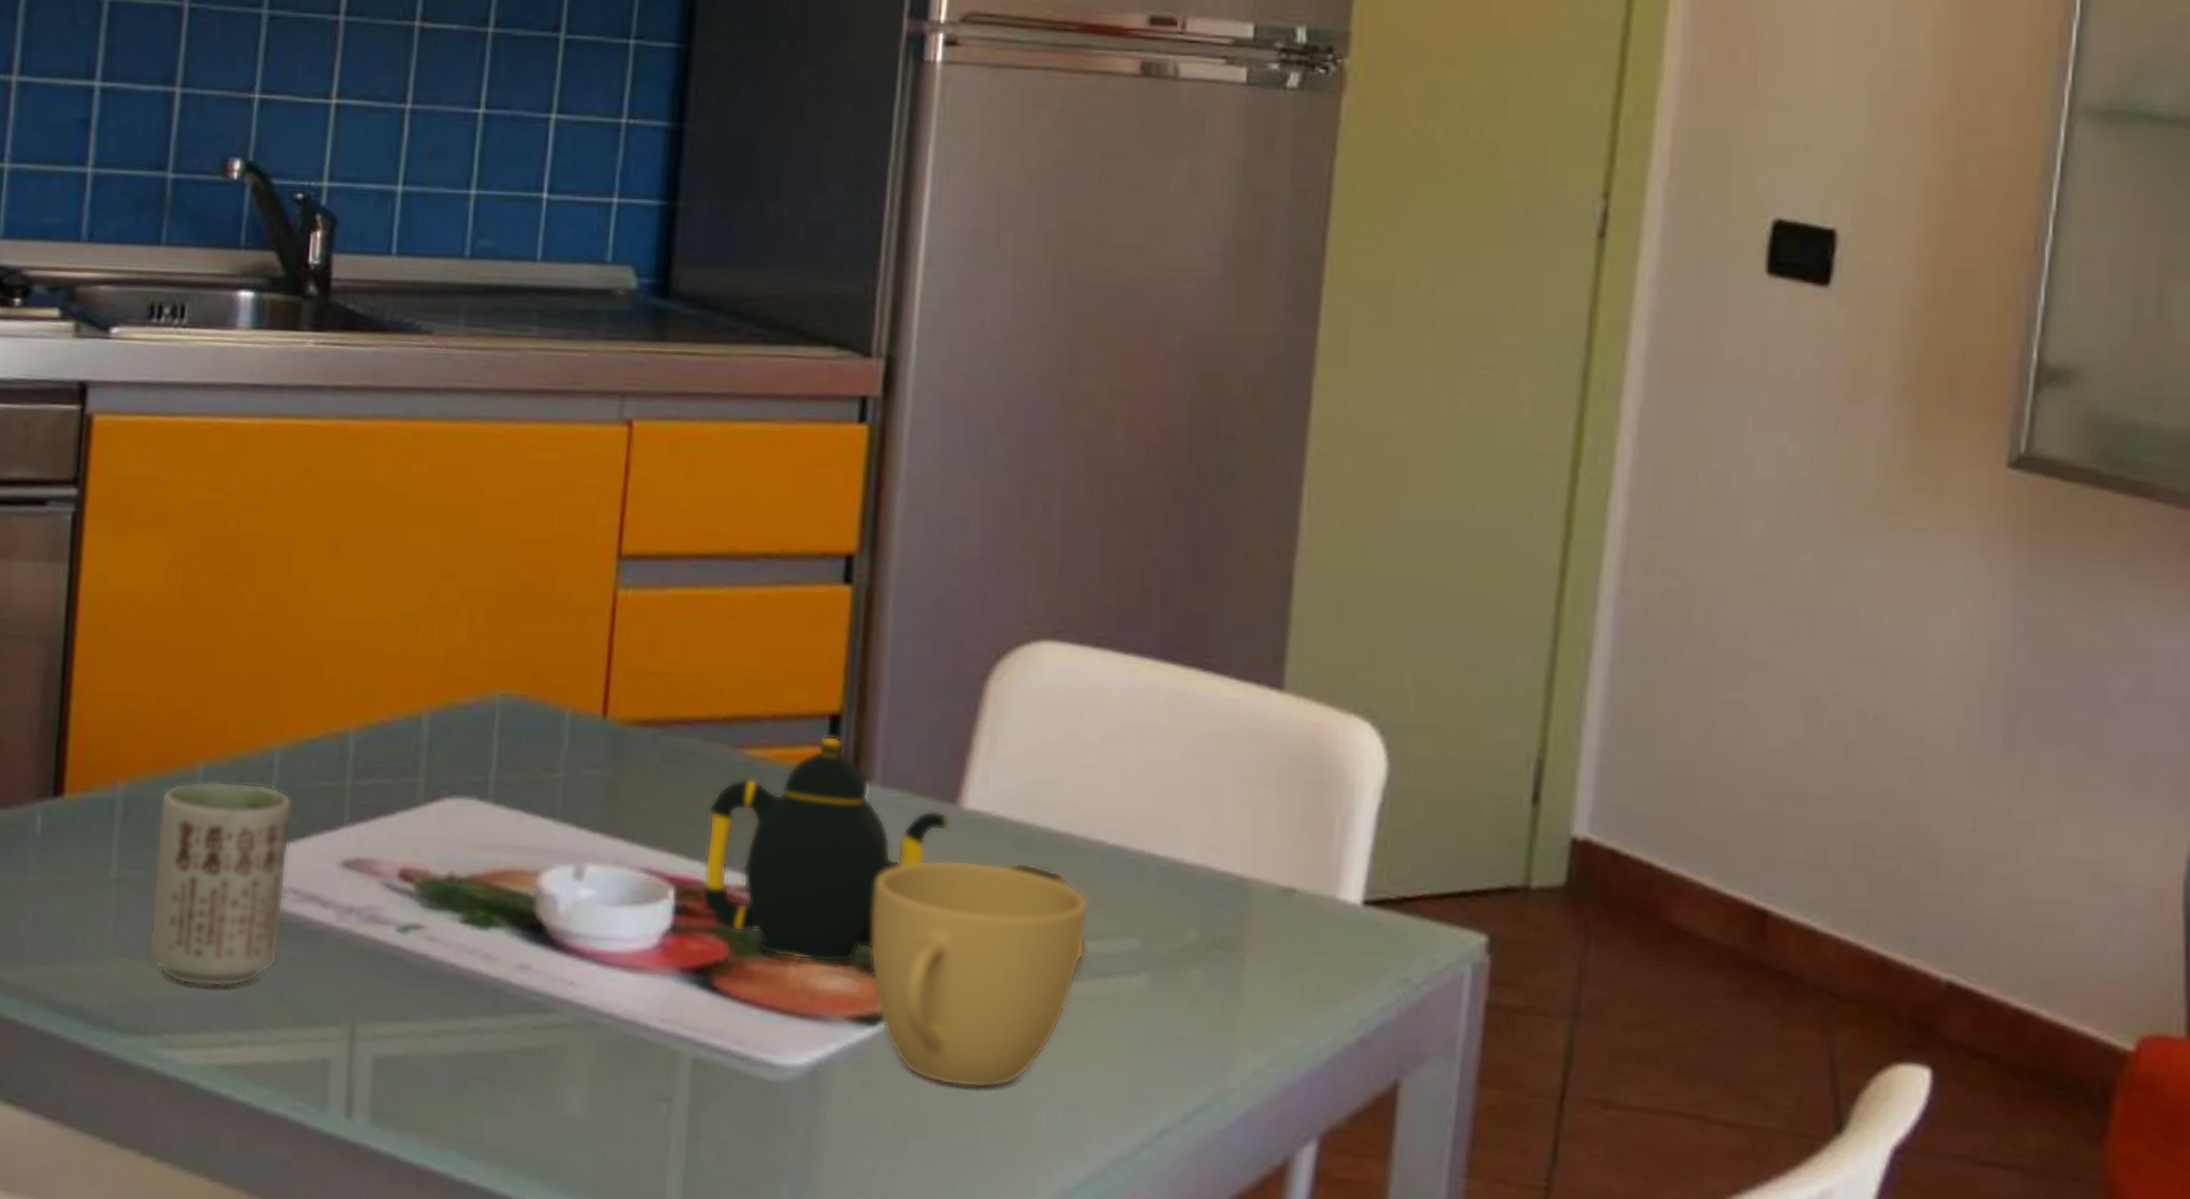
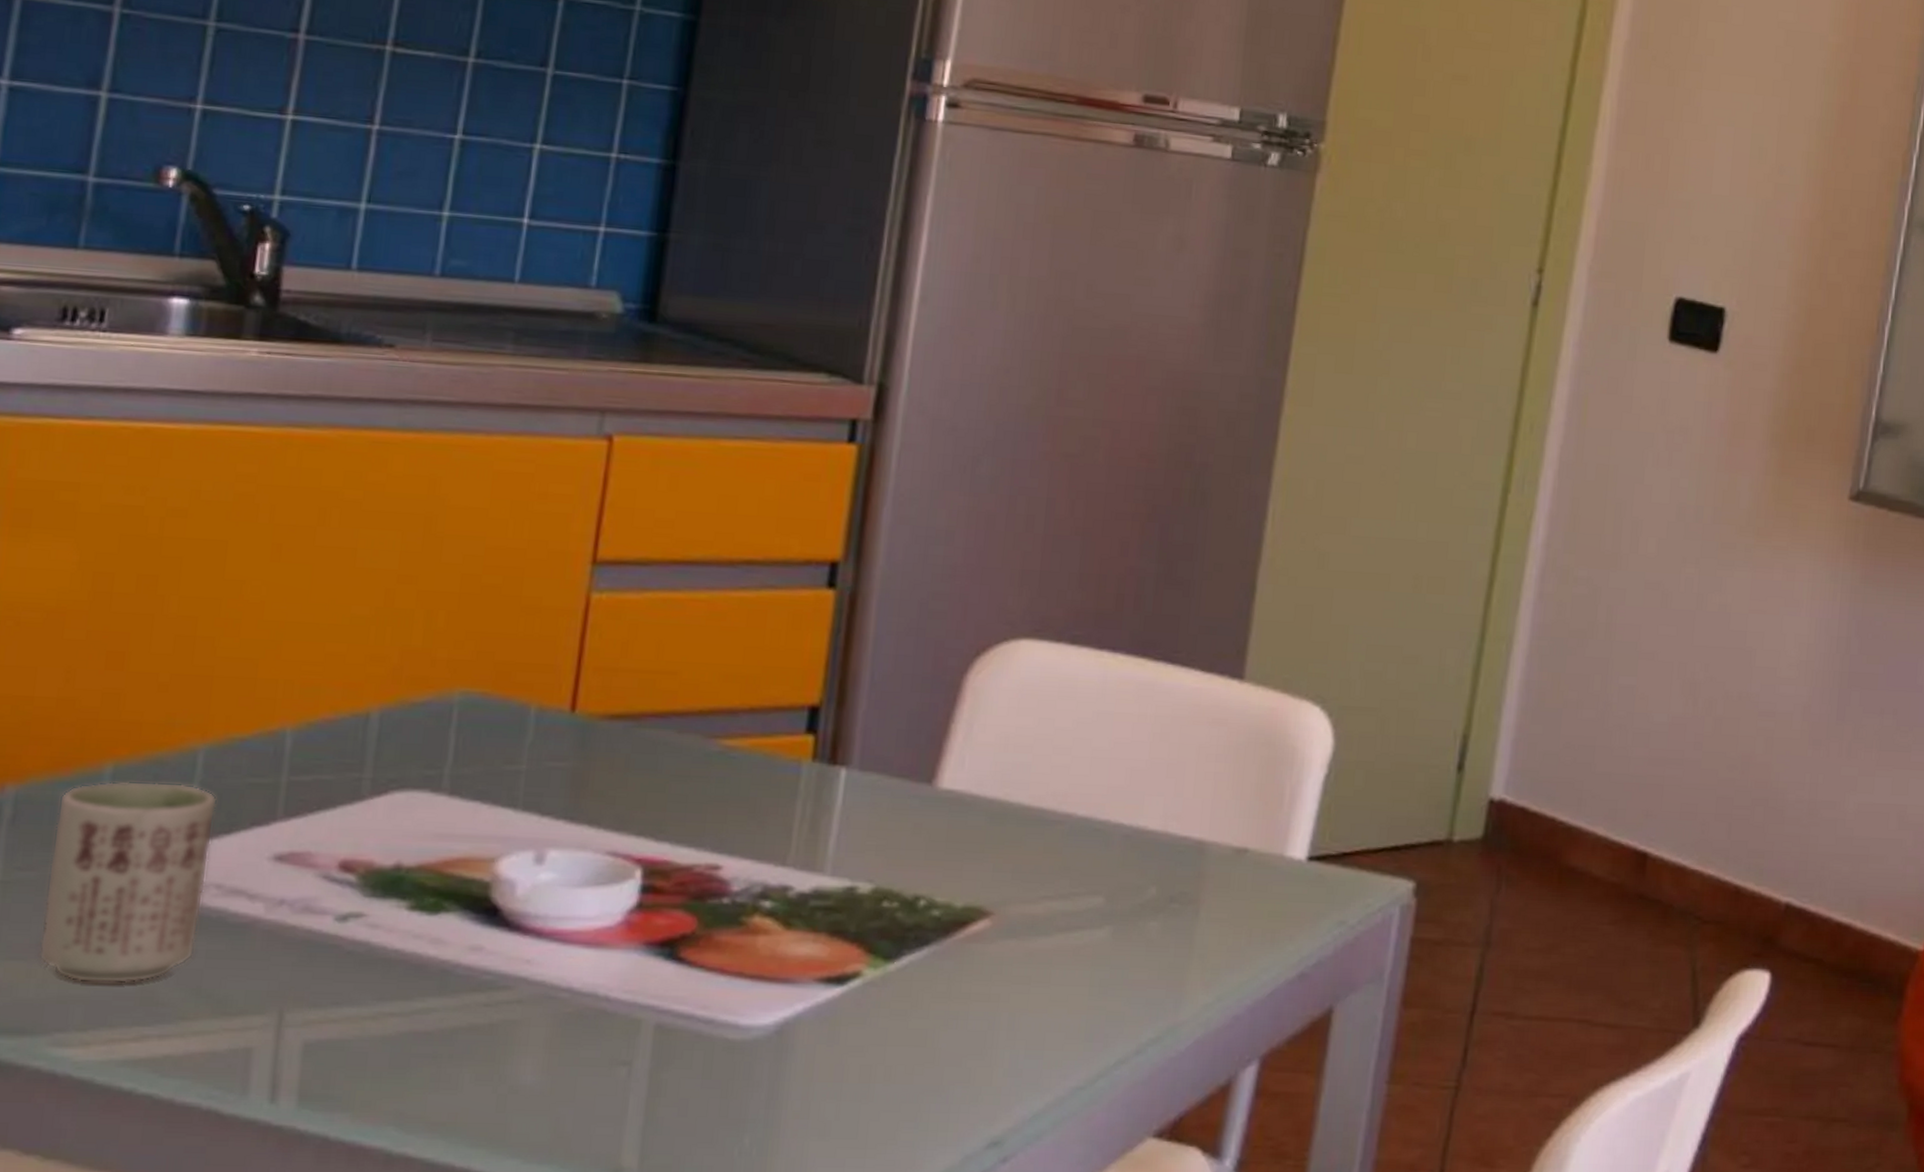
teapot: present [701,735,1086,964] -> none [670,725,1053,931]
cup: present [870,860,1089,1088] -> none [841,834,1056,1035]

